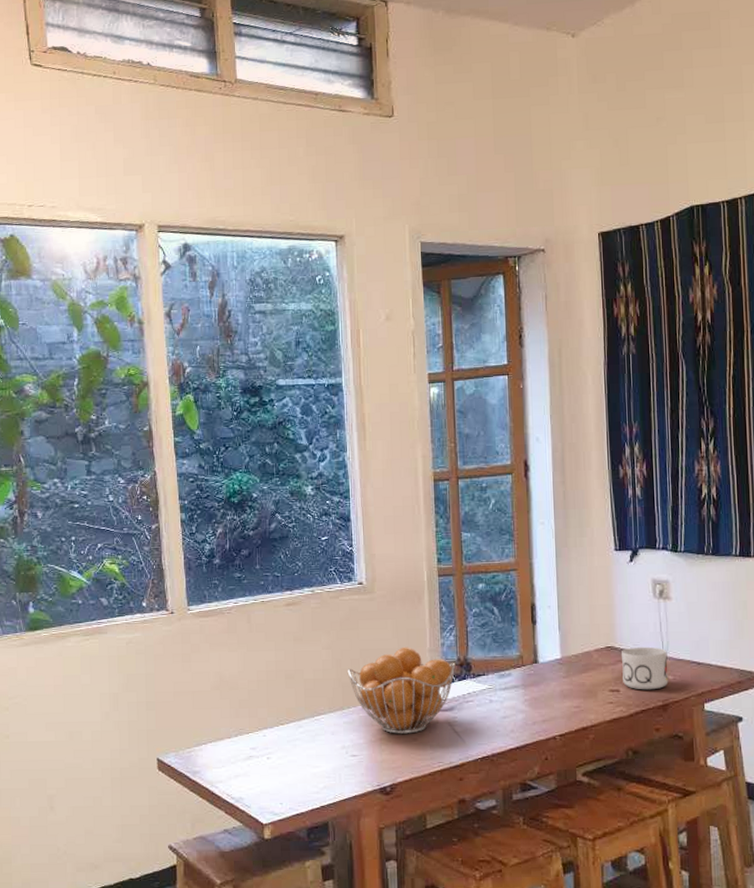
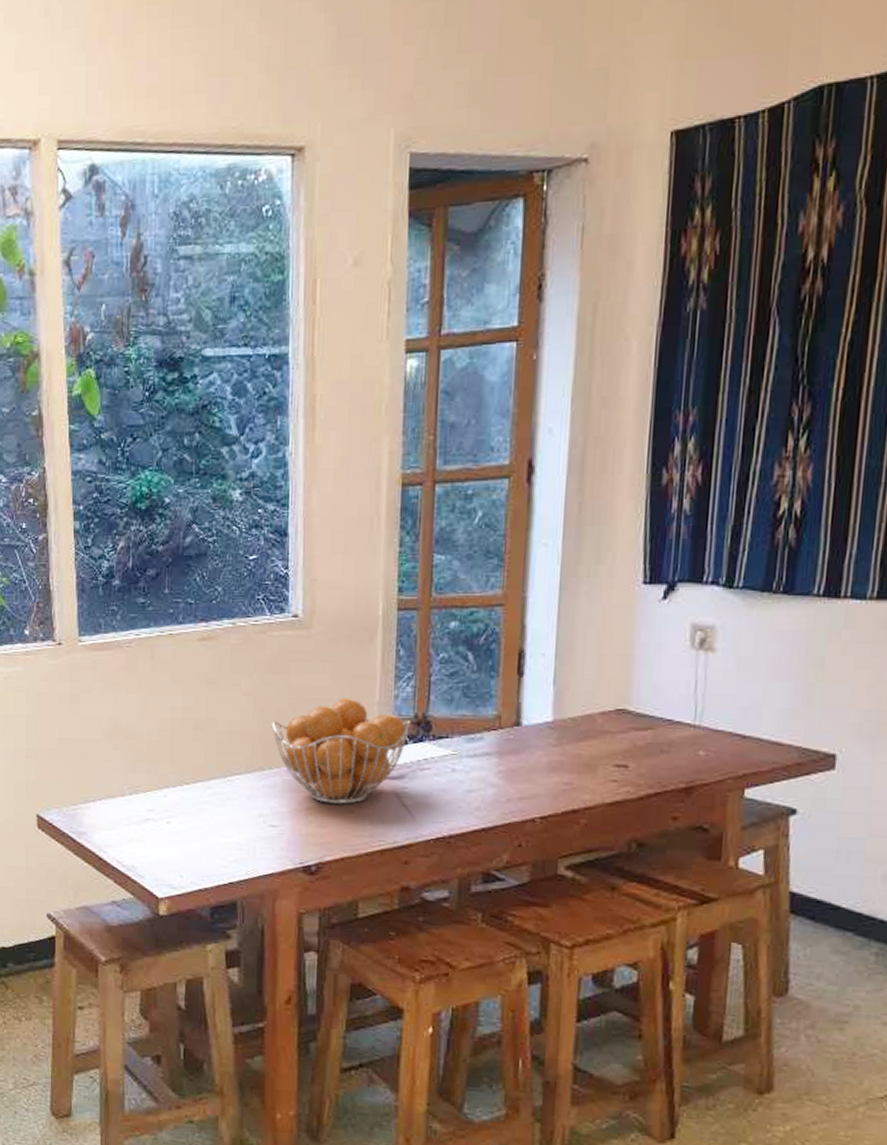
mug: present [622,646,669,690] -> none [634,711,701,768]

